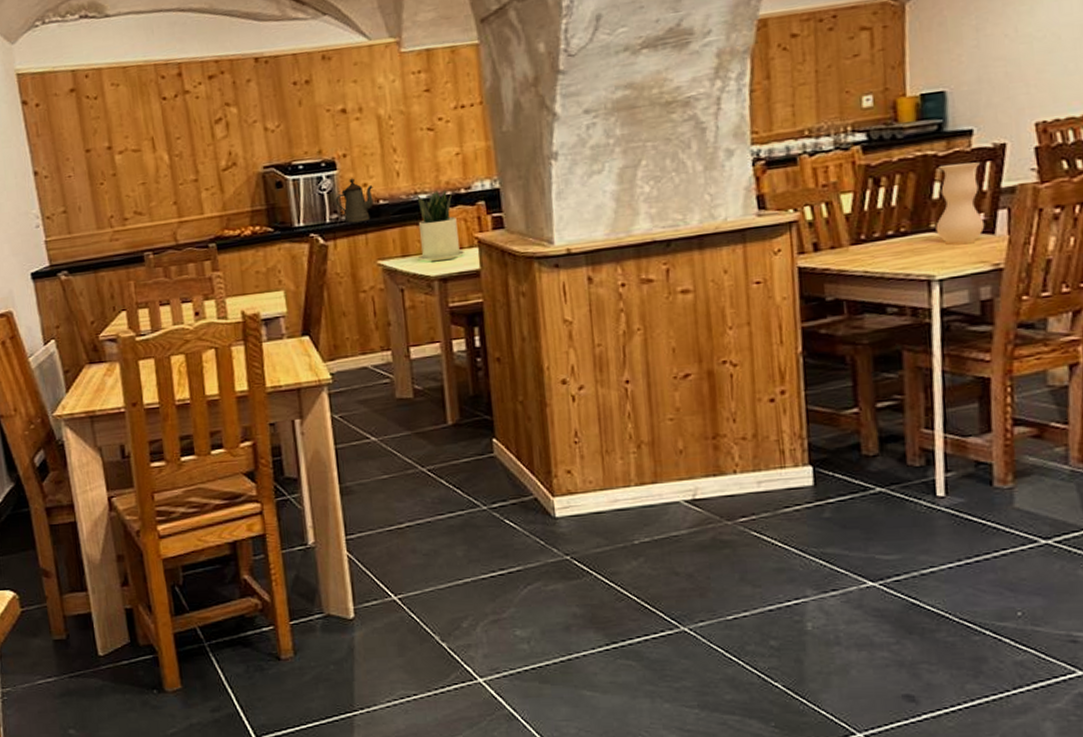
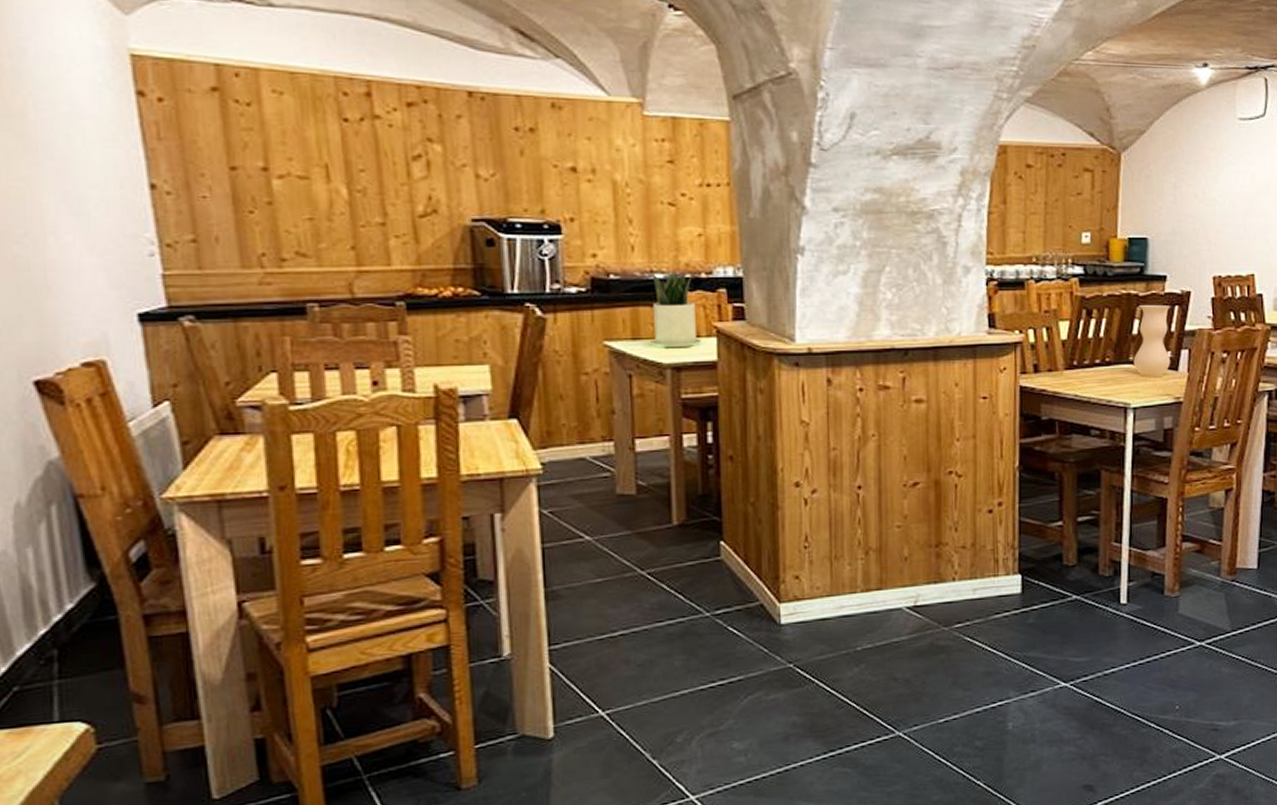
coffee pot: present [335,178,374,224] -> none [558,246,604,296]

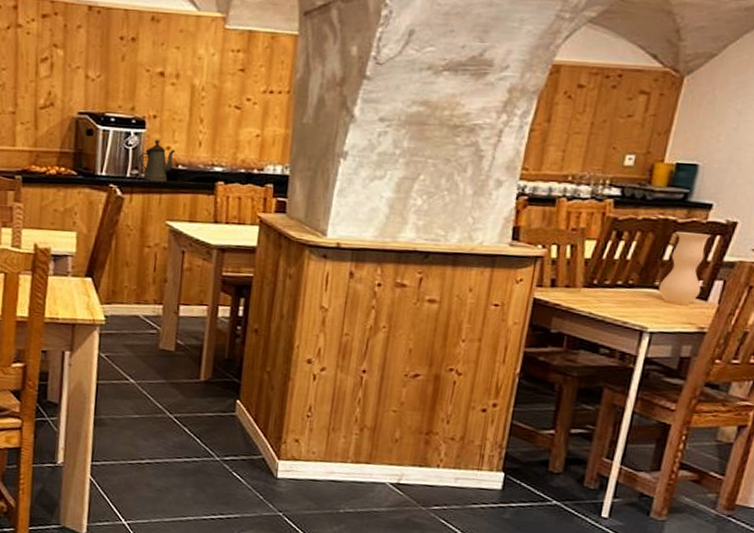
coffee pot: none [558,246,604,296] -> present [138,139,176,183]
planter: present [650,271,701,348] -> none [203,166,246,233]

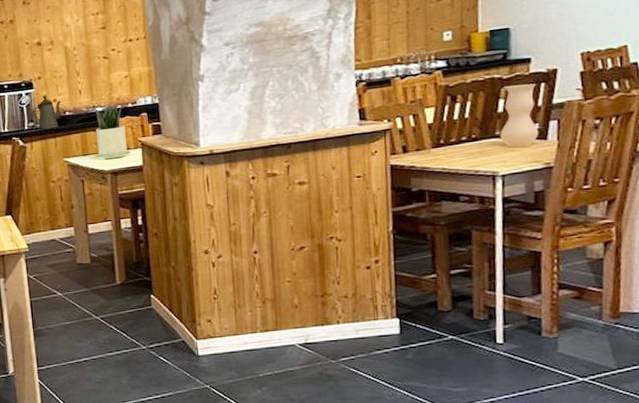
planter: none [203,166,246,233] -> present [93,104,131,160]

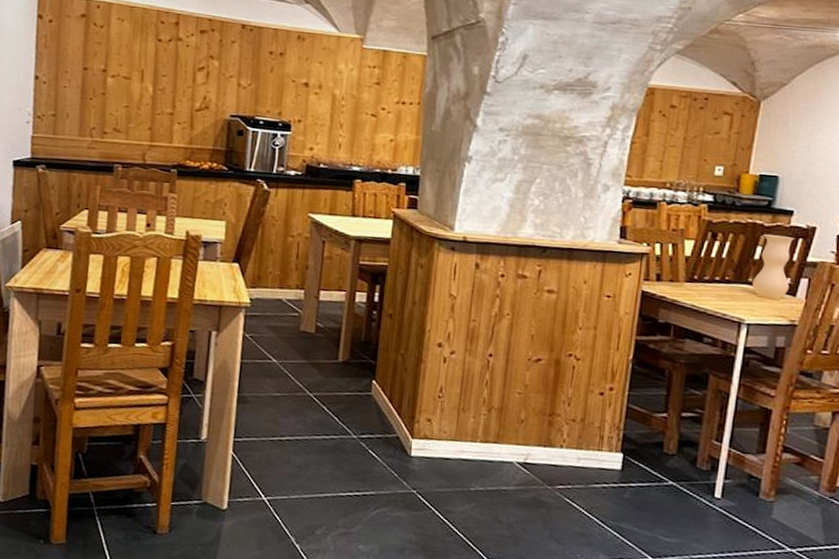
coffee pot: present [32,95,61,130] -> none [284,141,318,179]
planter: present [93,104,131,160] -> none [342,166,381,226]

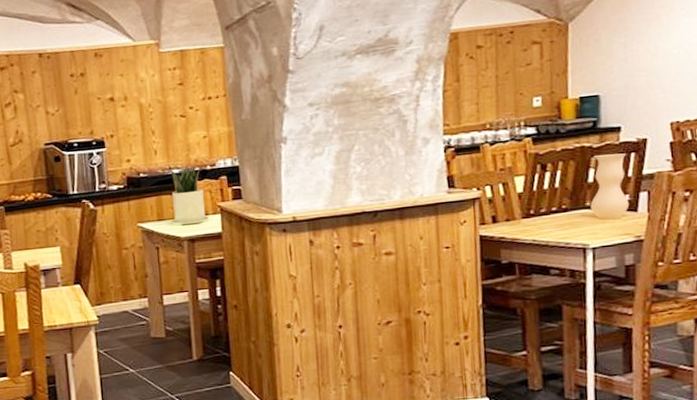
planter: none [342,166,381,226] -> present [170,166,209,226]

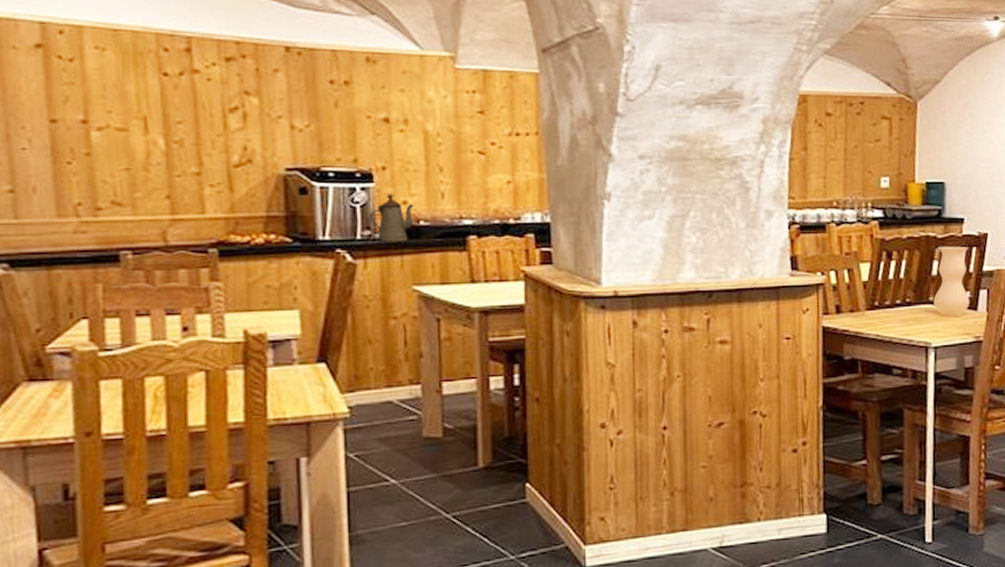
coffee pot: none [103,155,135,193] -> present [369,193,414,242]
planter: present [170,166,209,226] -> none [459,217,509,293]

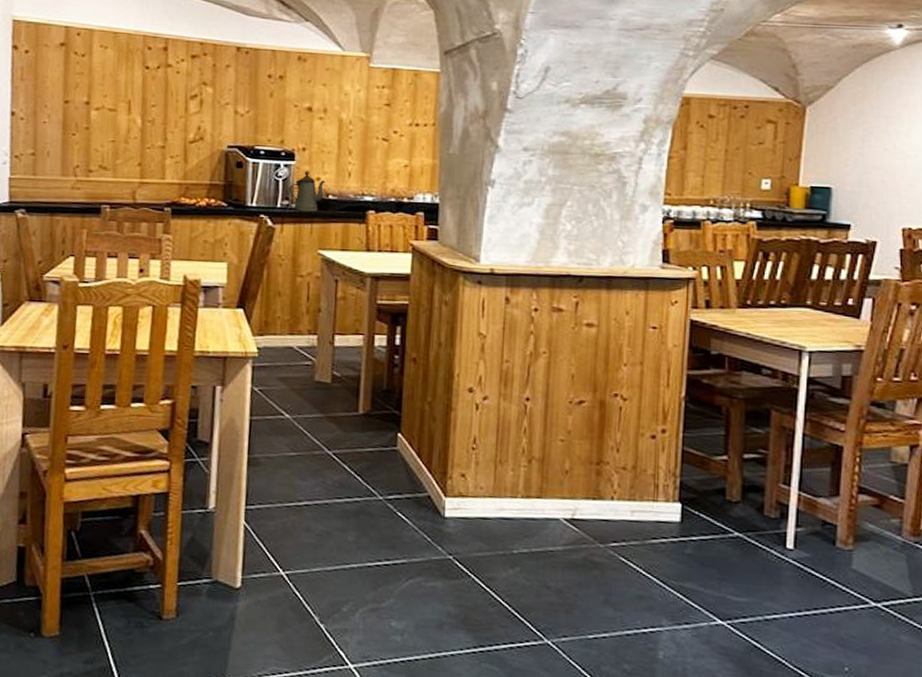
vase: present [933,247,970,318] -> none [811,252,855,324]

